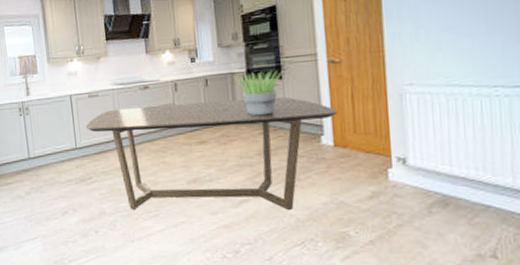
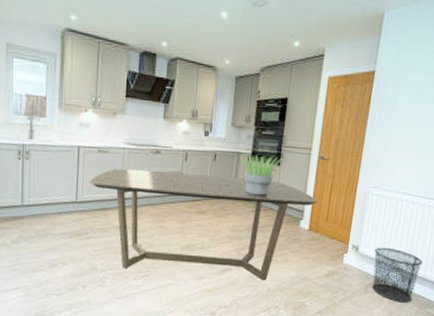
waste bin: none [430,155,507,224] -> present [371,247,423,303]

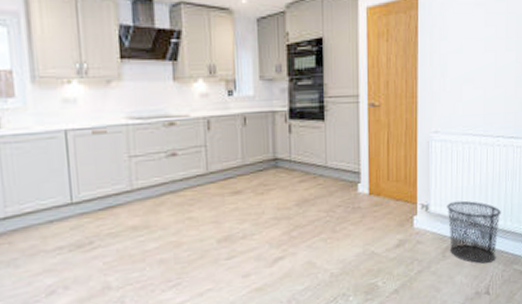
dining table: present [89,168,318,281] -> none [86,140,374,280]
potted plant: present [240,154,282,196] -> none [275,110,326,162]

